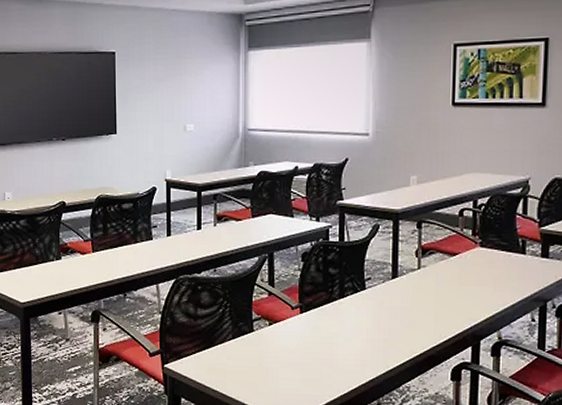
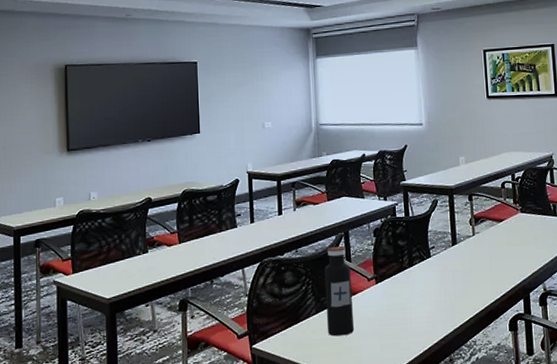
water bottle: none [243,269,273,365] -> present [324,246,354,337]

